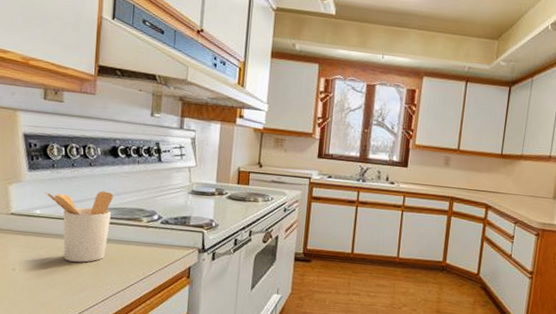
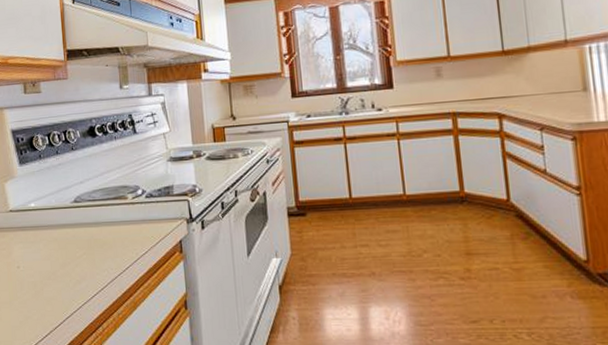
utensil holder: present [44,191,113,263] -> none [36,173,99,251]

